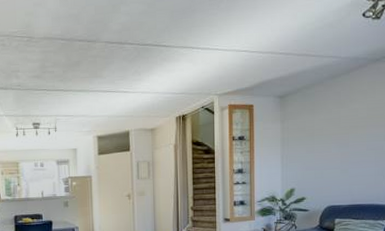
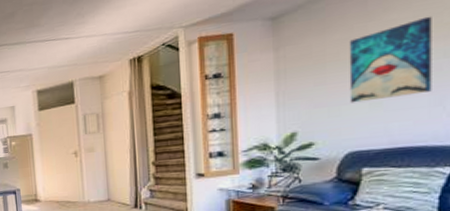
wall art: none [328,109,378,169] -> present [349,16,432,103]

